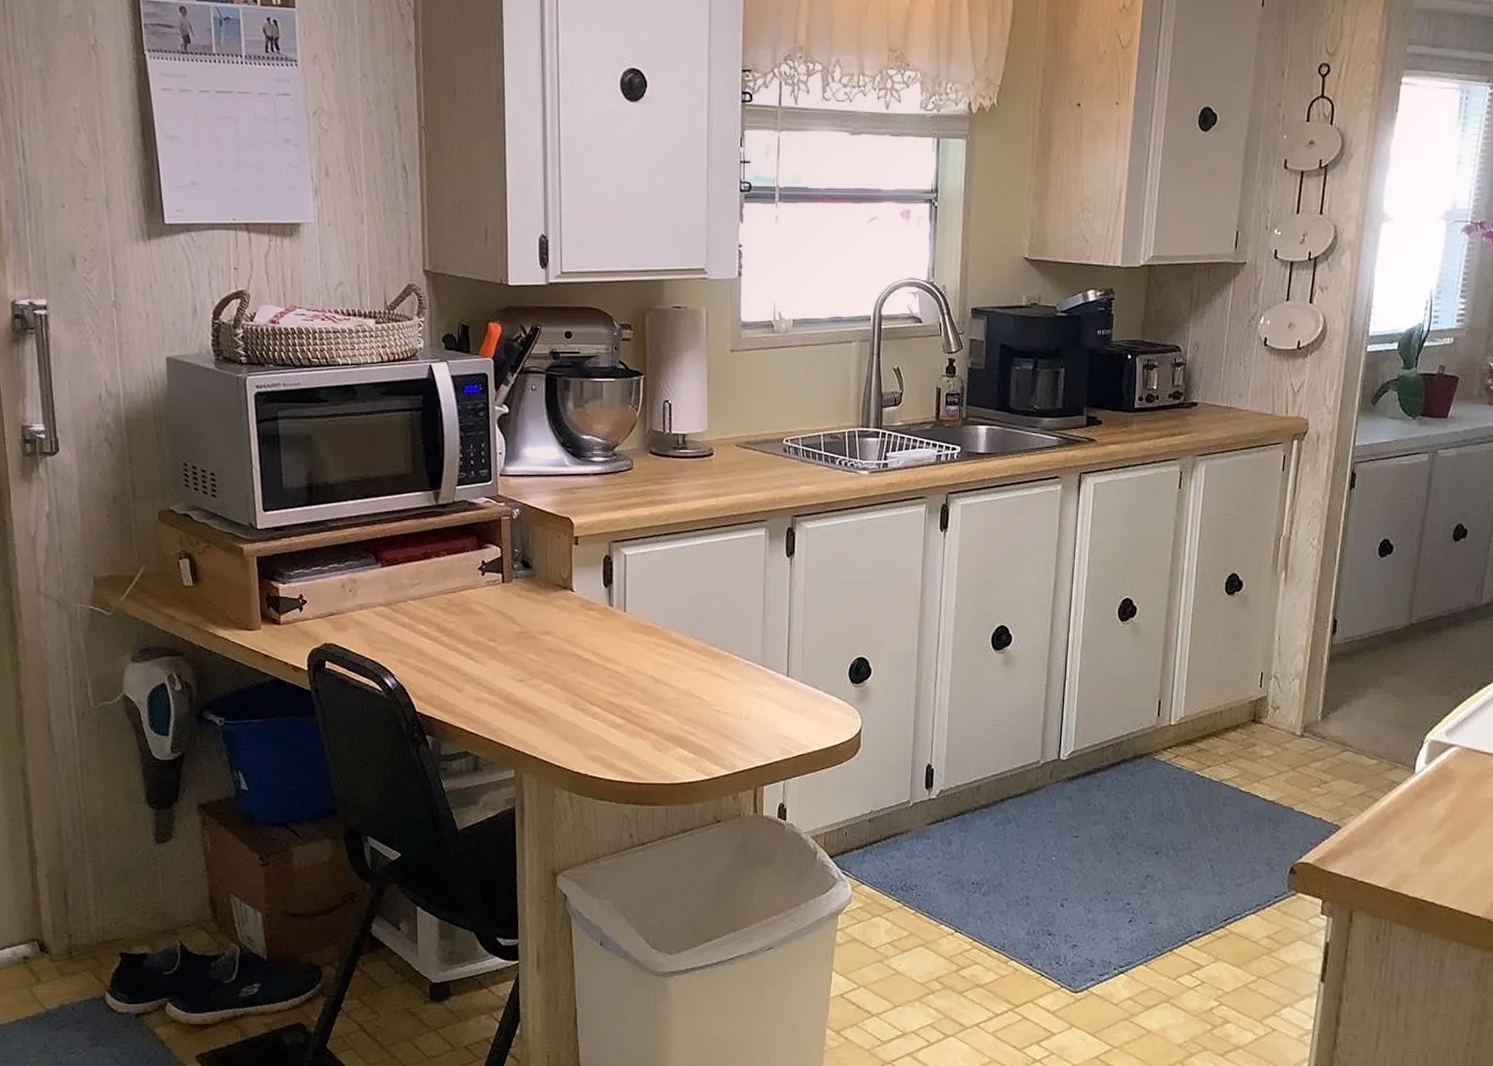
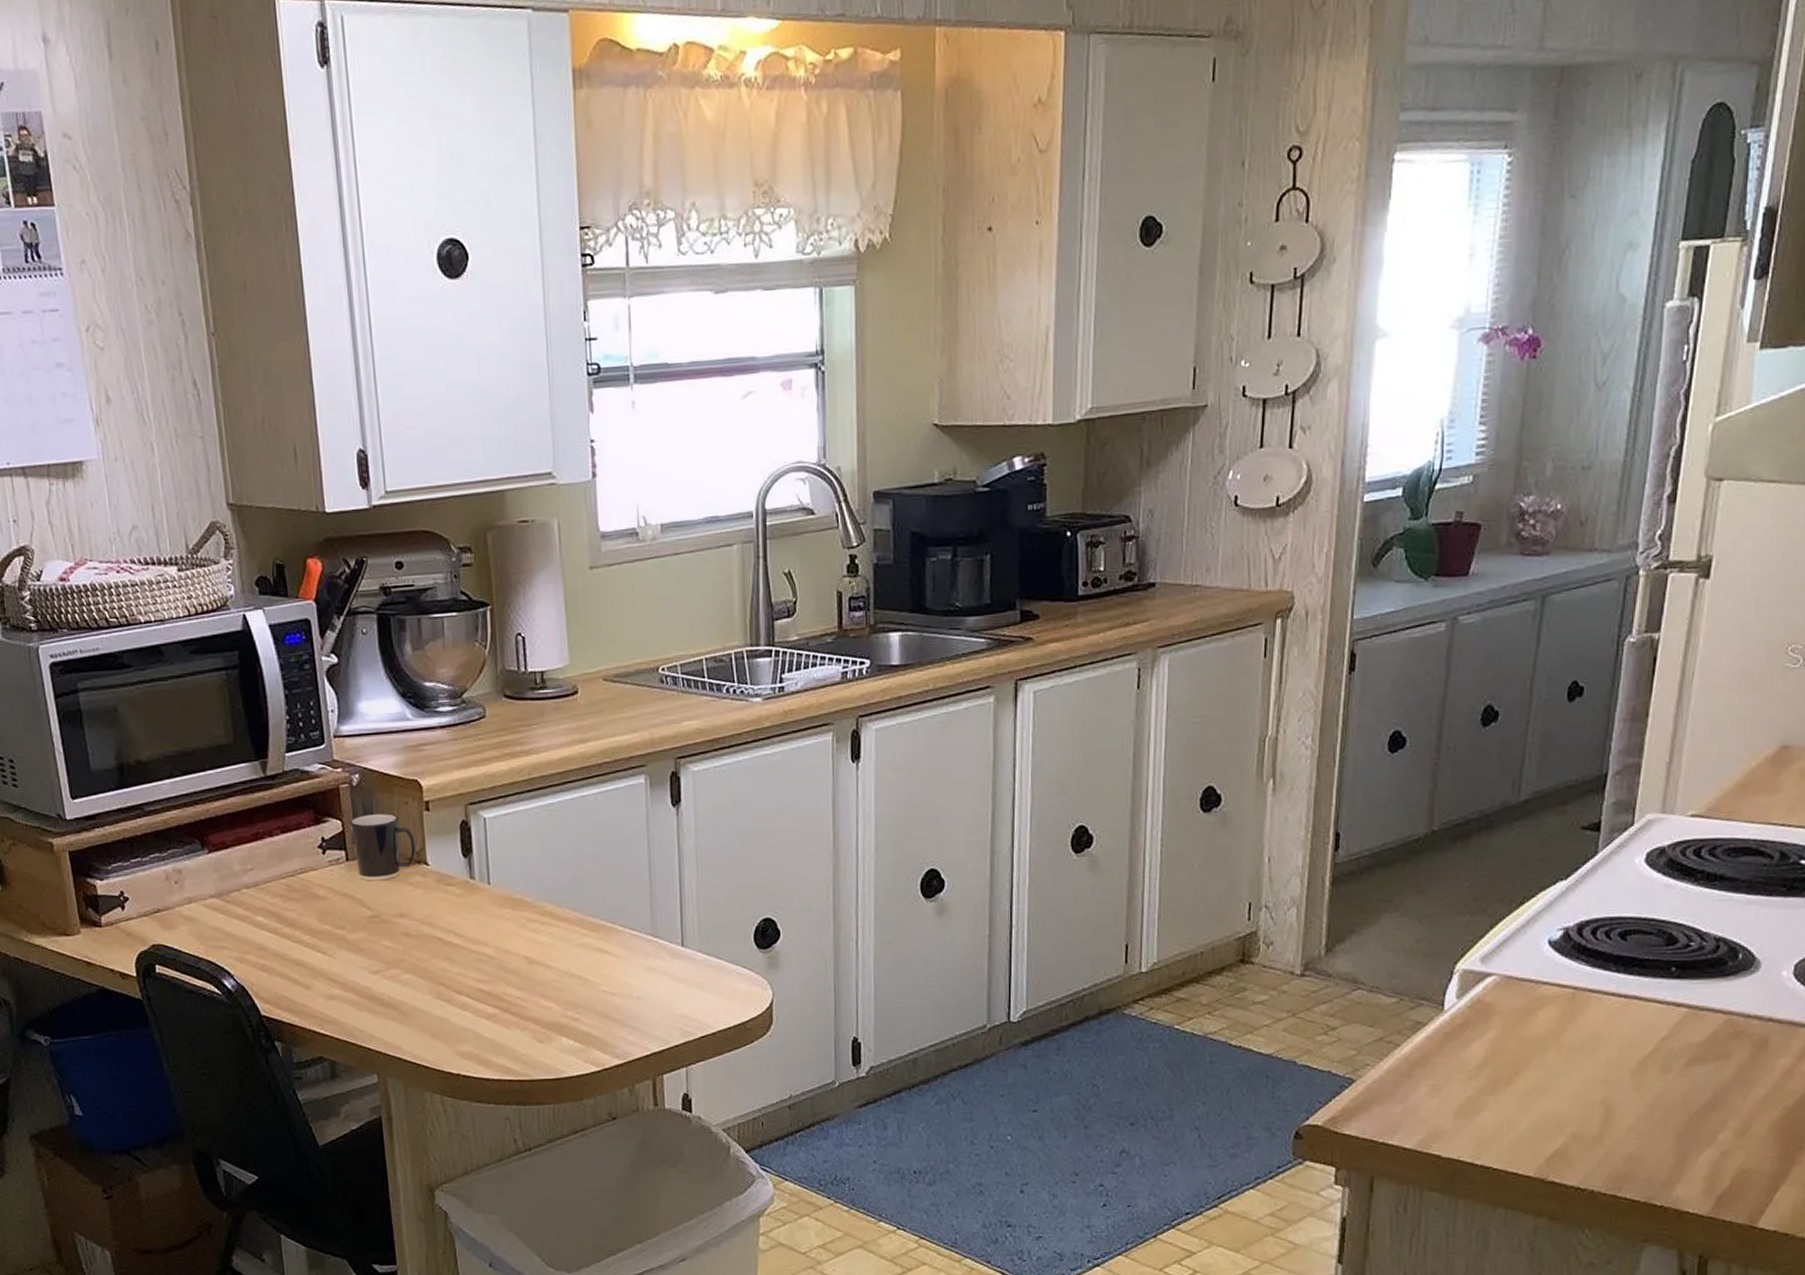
mug: none [507,543,565,602] -> present [349,813,417,881]

